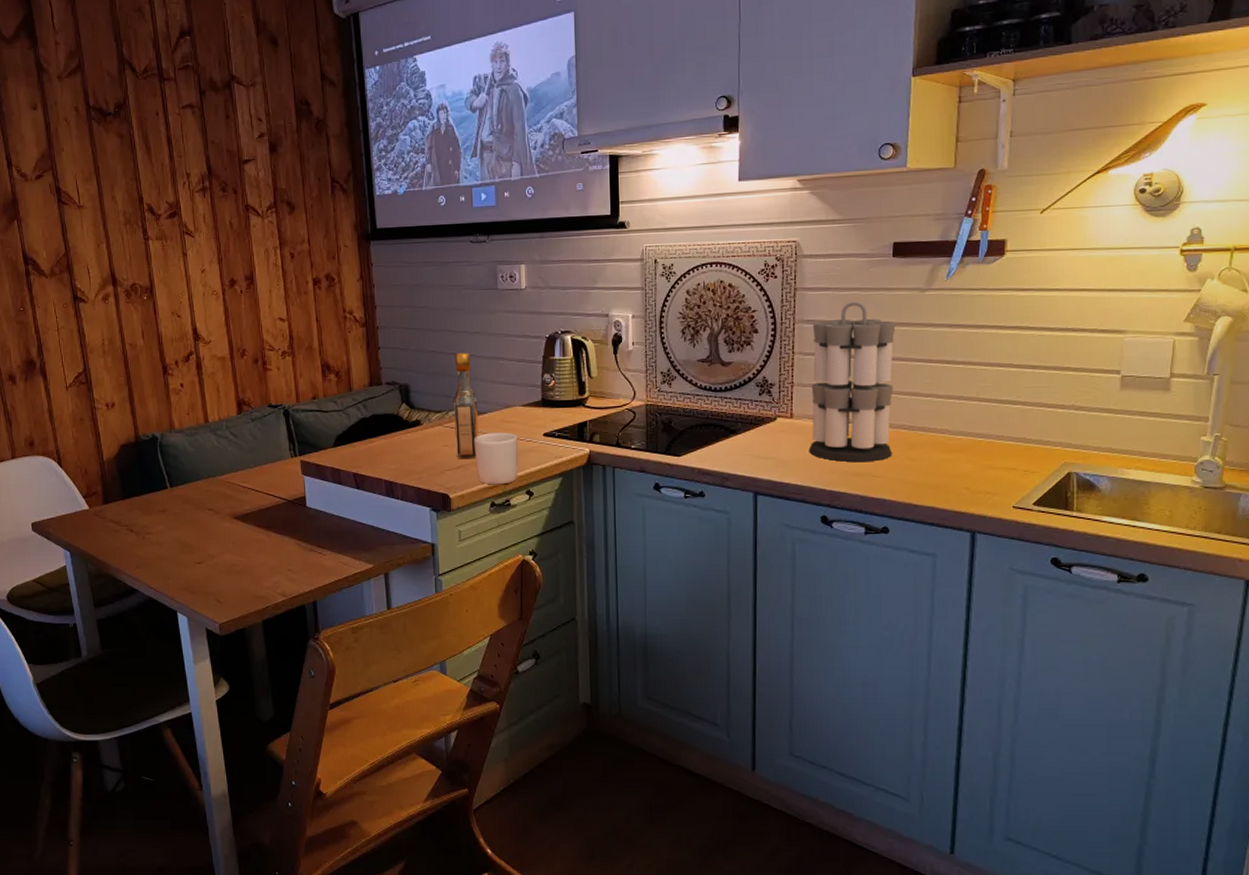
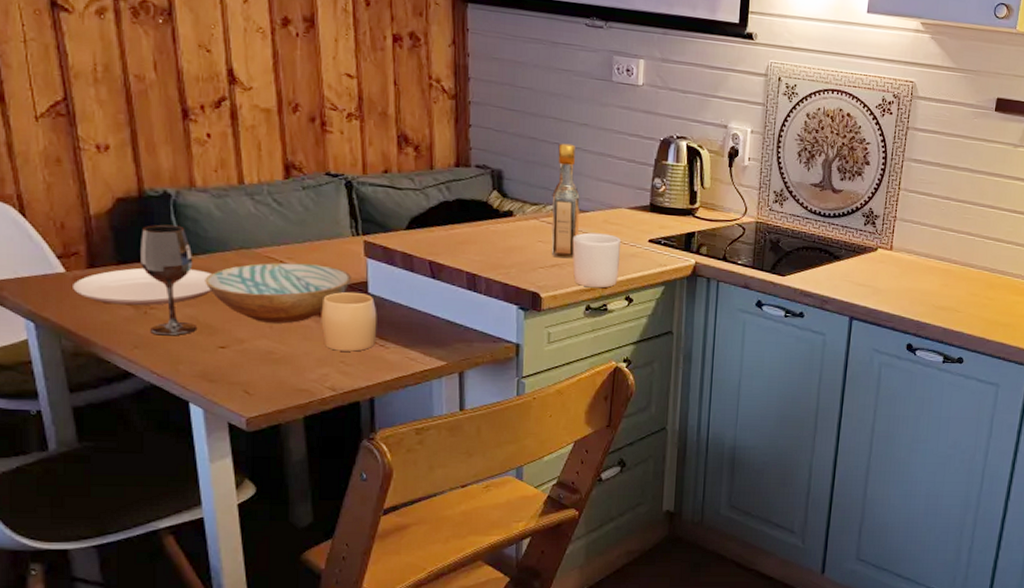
plate: none [94,498,190,533] -> present [73,267,213,306]
wine glass: none [138,462,181,556] -> present [141,224,198,336]
bowl: none [184,485,292,539] -> present [205,262,351,324]
mug: none [271,506,315,560] -> present [321,291,377,352]
spice rack: present [809,301,896,463] -> none [903,147,990,298]

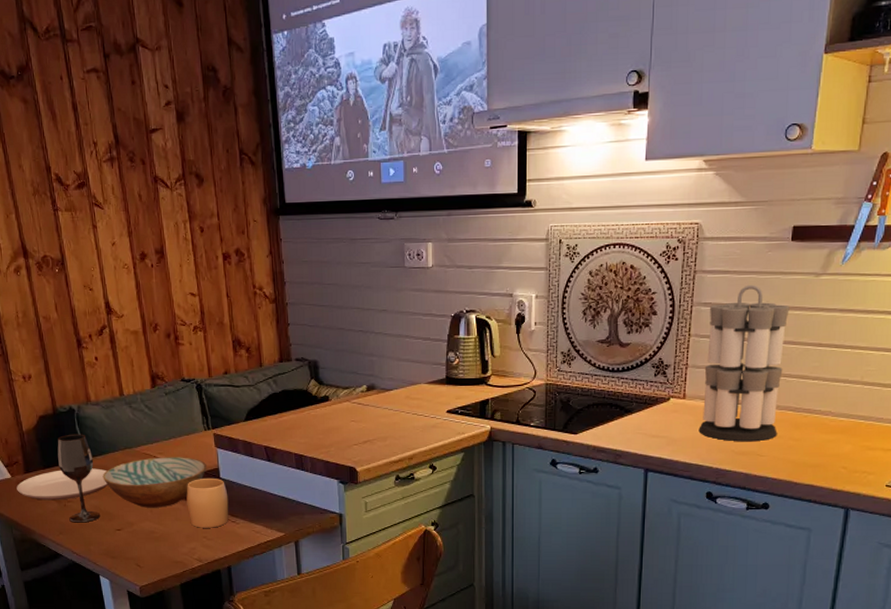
bottle: present [551,143,580,258] -> none [360,330,385,433]
mug: present [572,232,622,288] -> none [380,409,423,459]
spice rack: none [903,147,990,298] -> present [698,284,790,442]

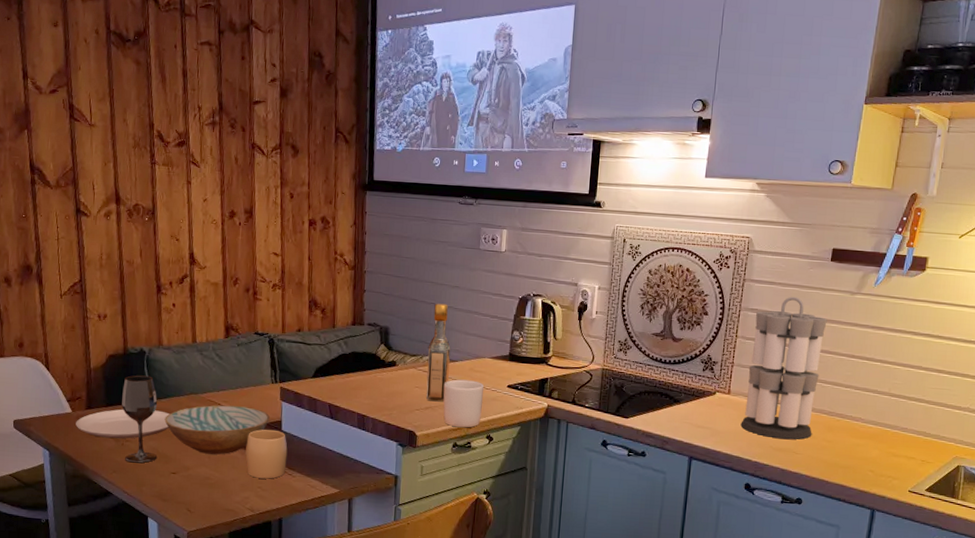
bottle: none [360,330,385,433] -> present [426,303,451,401]
mug: none [380,409,423,459] -> present [443,379,485,428]

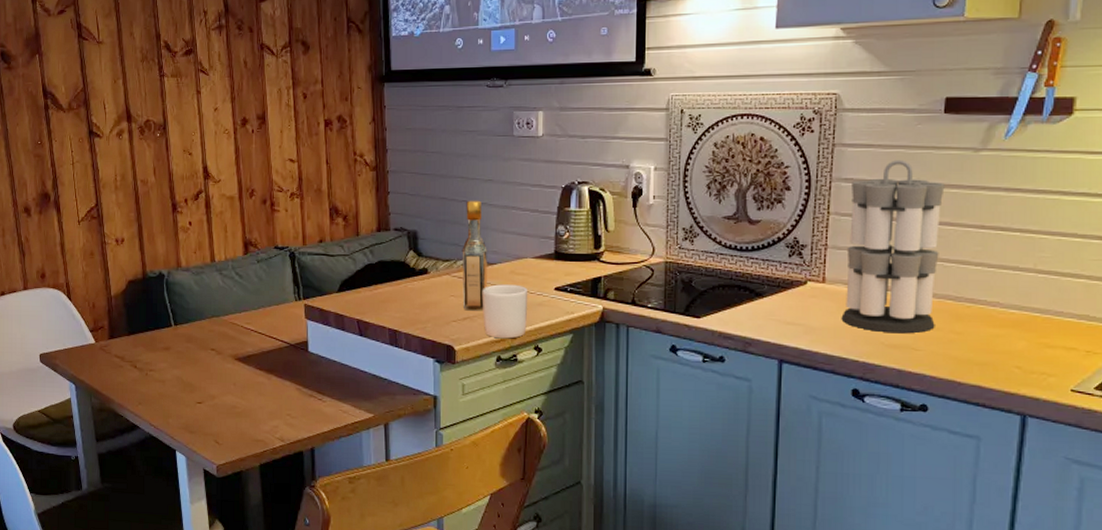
plate: present [76,409,170,439] -> none [100,336,193,369]
wine glass: present [122,375,158,463] -> none [144,300,182,394]
bowl: present [164,405,270,455] -> none [187,327,295,381]
mug: present [245,429,288,479] -> none [272,351,316,405]

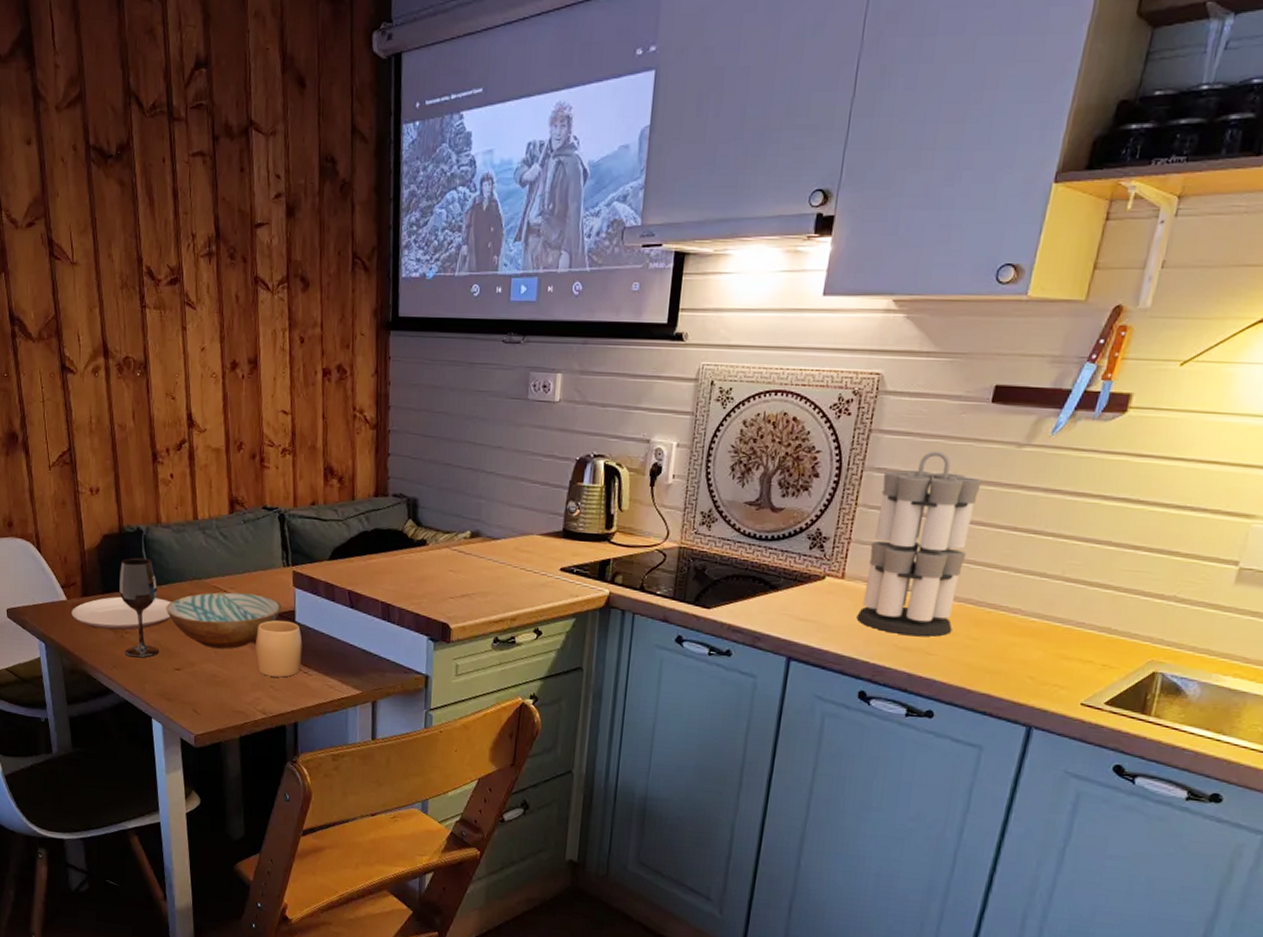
plate: none [100,336,193,369] -> present [71,596,172,631]
wine glass: none [144,300,182,394] -> present [119,557,160,658]
bowl: none [187,327,295,381] -> present [166,591,281,649]
mug: none [272,351,316,405] -> present [255,620,303,678]
bottle: present [462,200,487,310] -> none [461,468,492,588]
mug: present [482,284,528,339] -> none [482,561,532,620]

